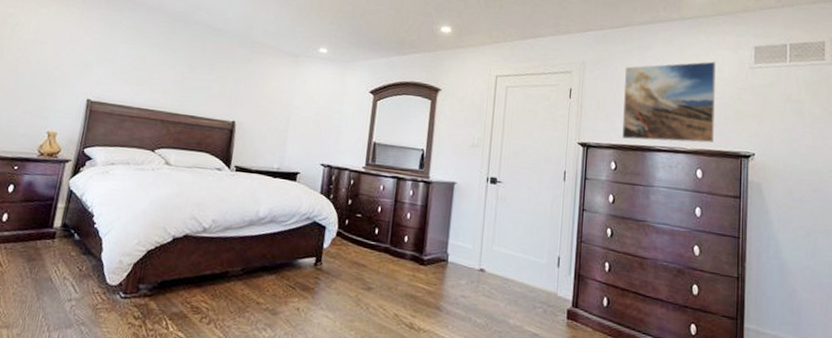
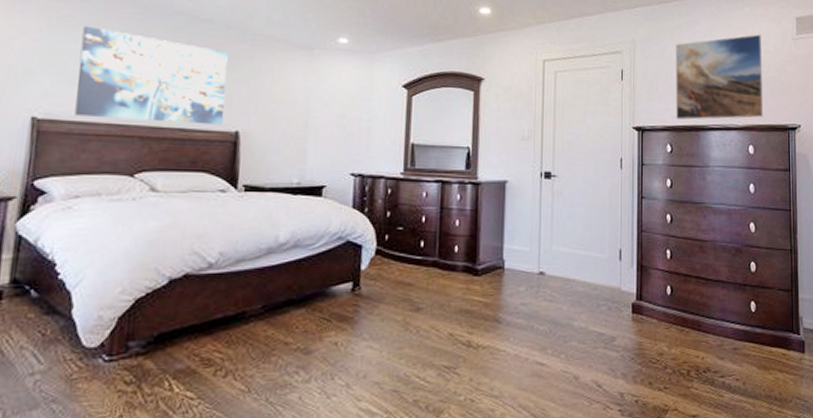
wall art: none [117,30,232,115] -> present [74,25,228,125]

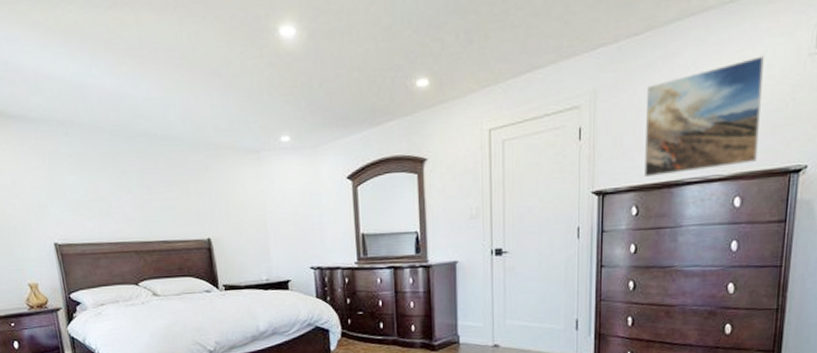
wall art: present [74,25,228,125] -> none [70,158,197,239]

